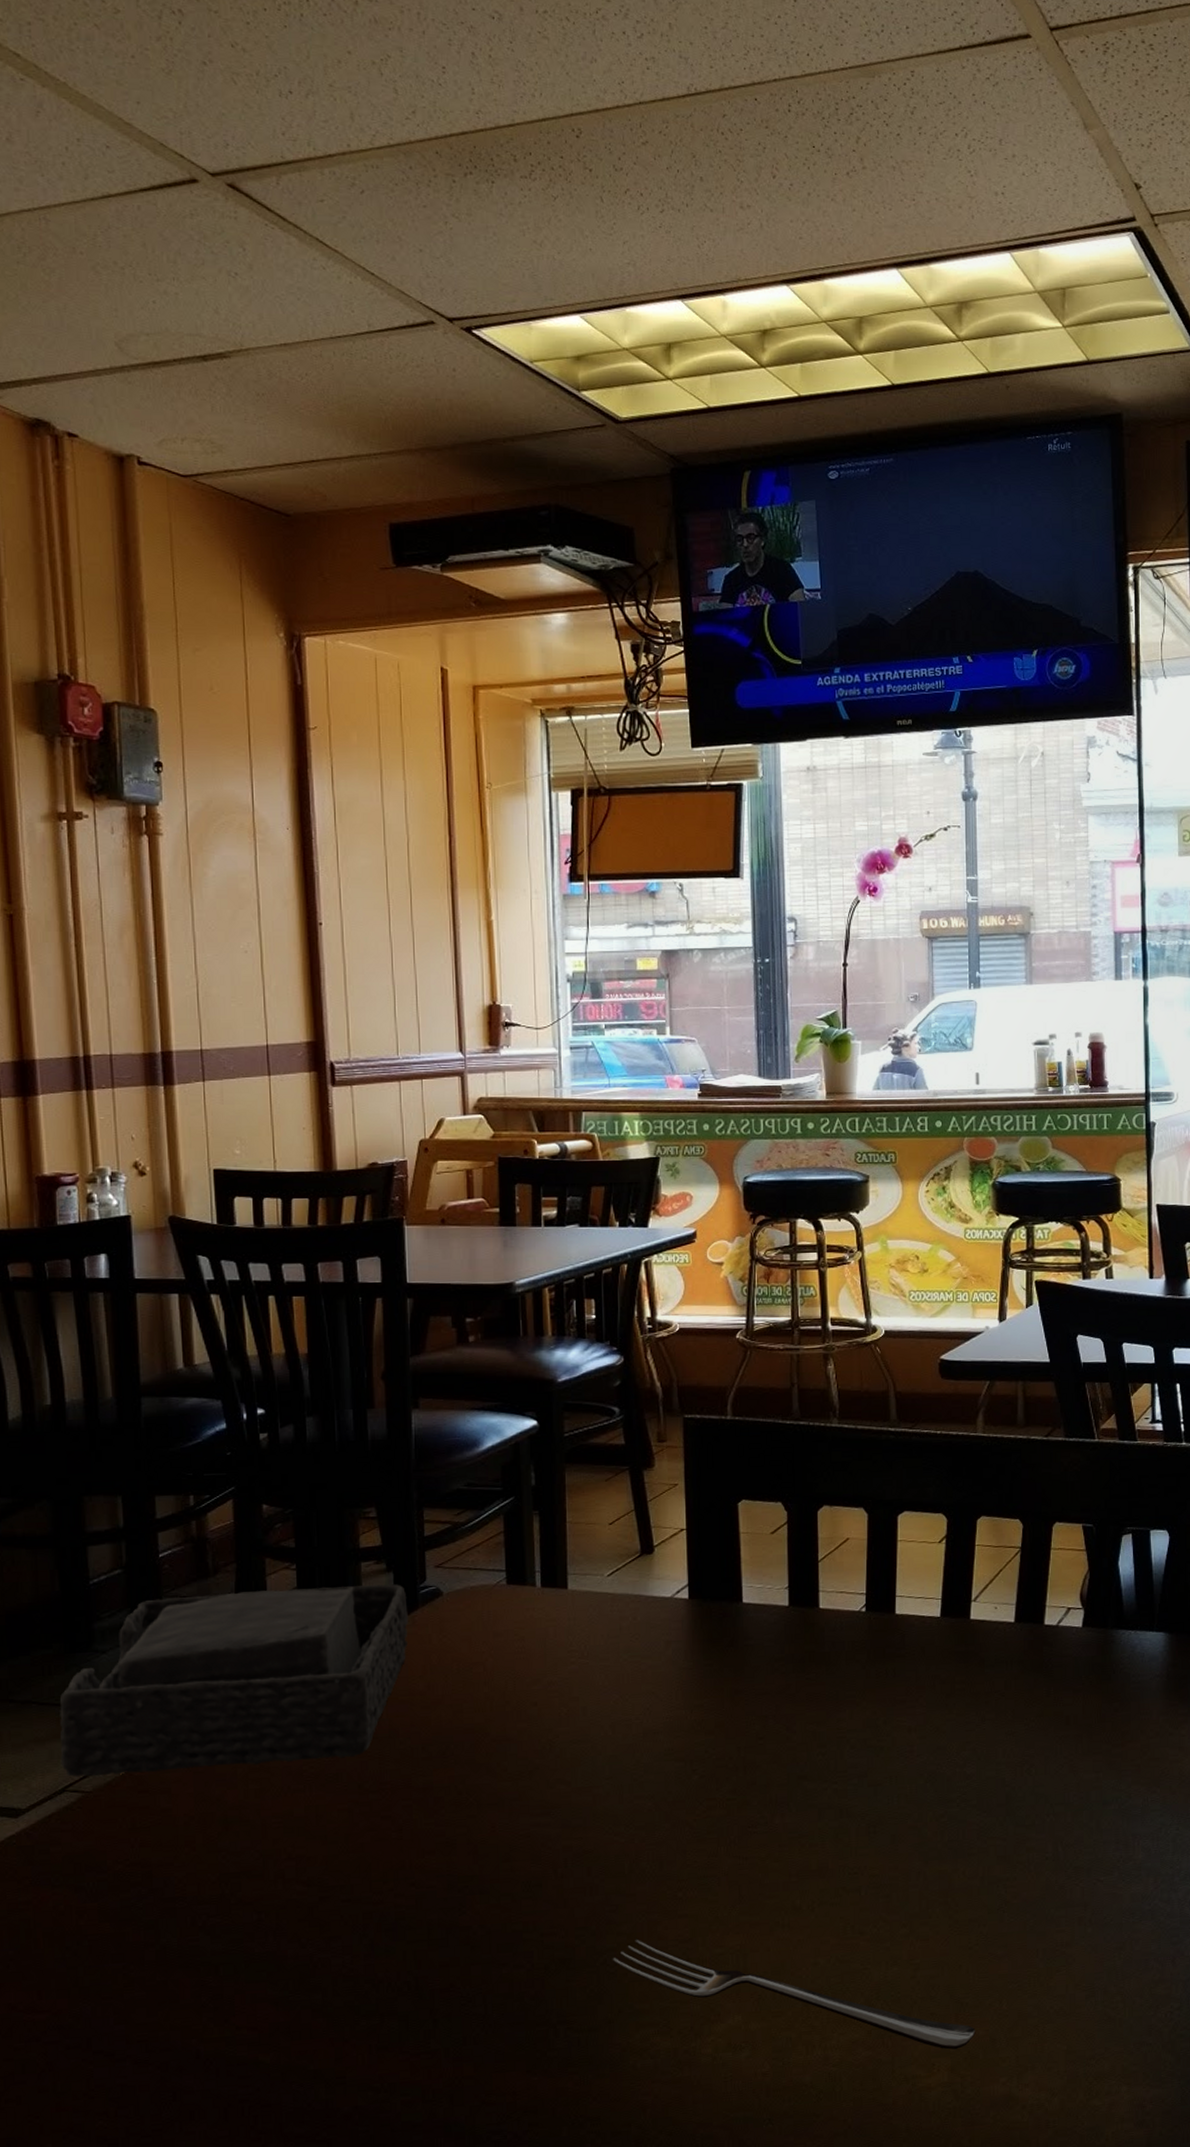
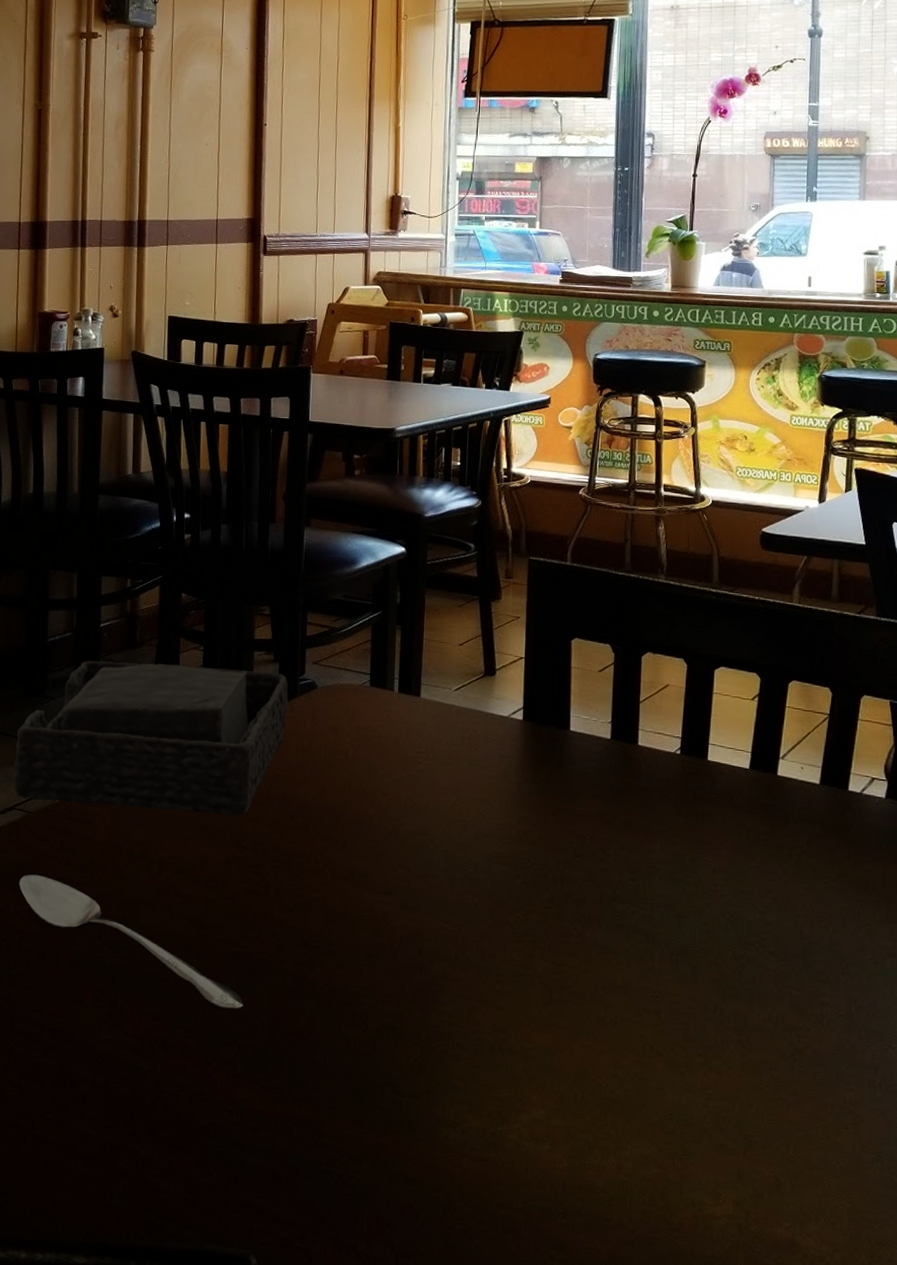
spoon: none [81,1864,383,1978] -> present [19,874,244,1010]
fork: present [612,1939,976,2050] -> none [434,1020,762,1185]

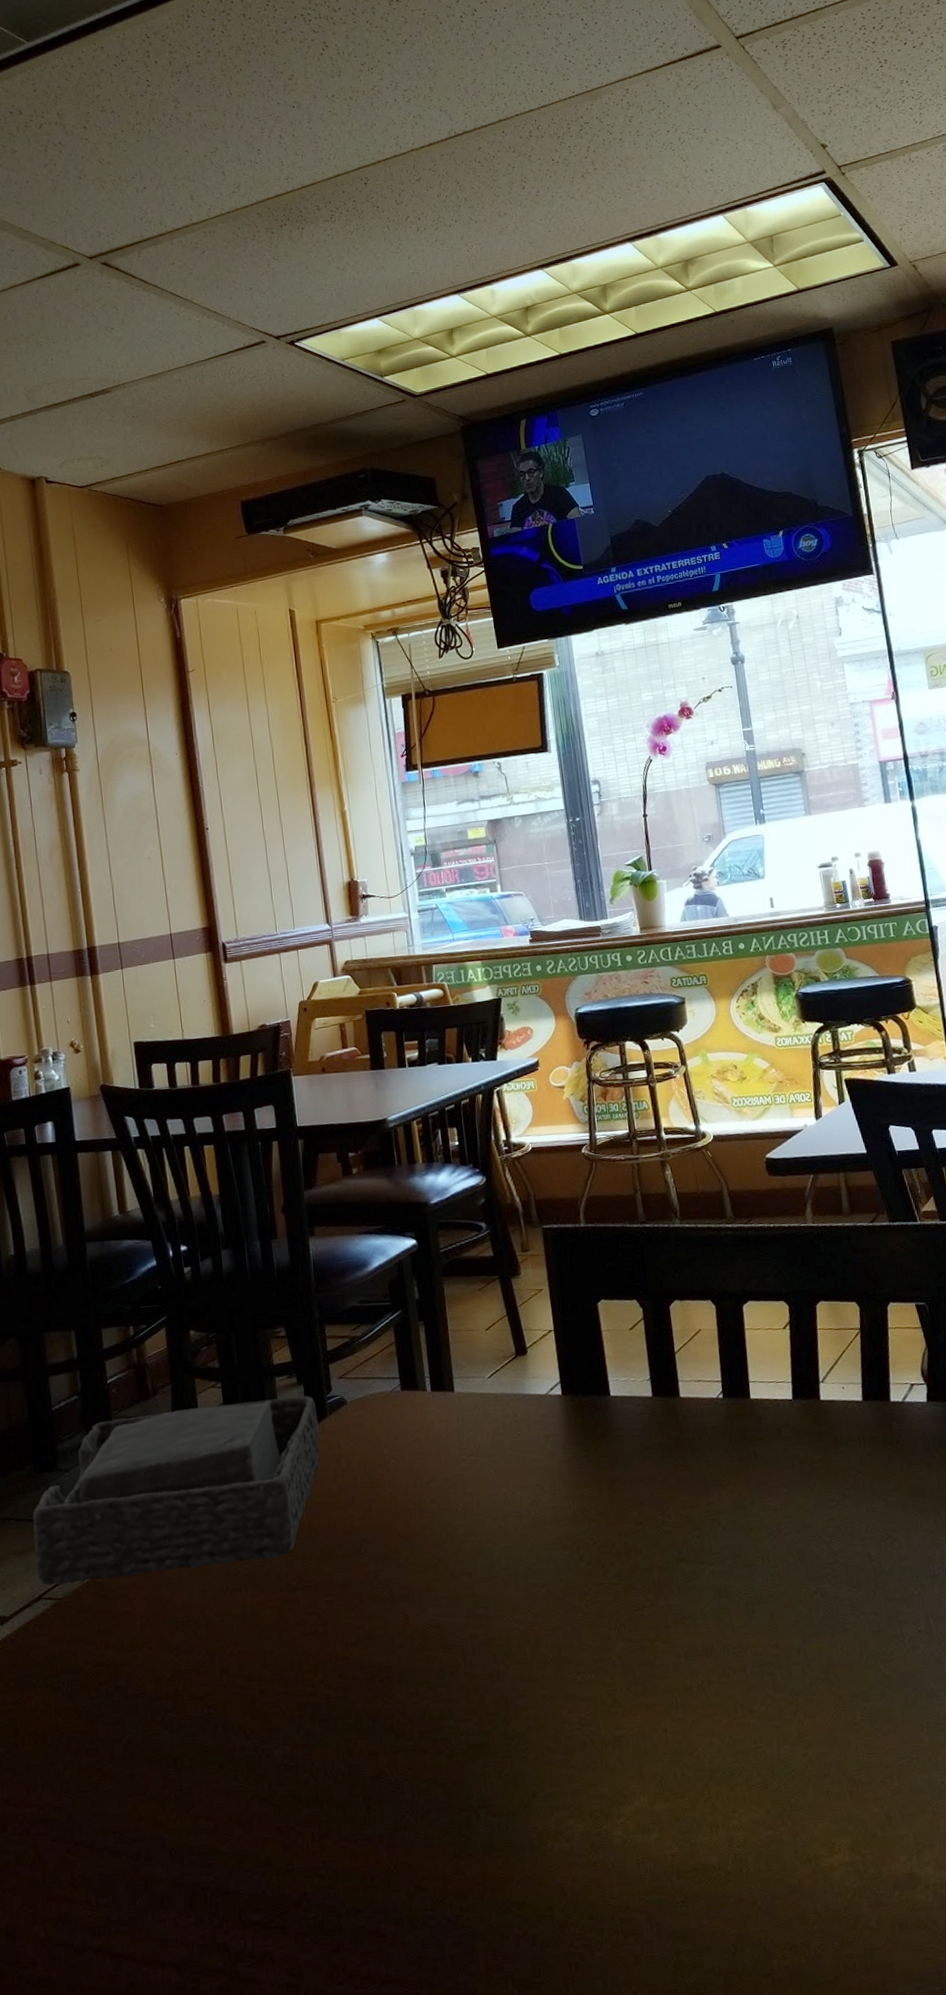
spoon: present [19,874,244,1010] -> none [57,1665,319,1767]

